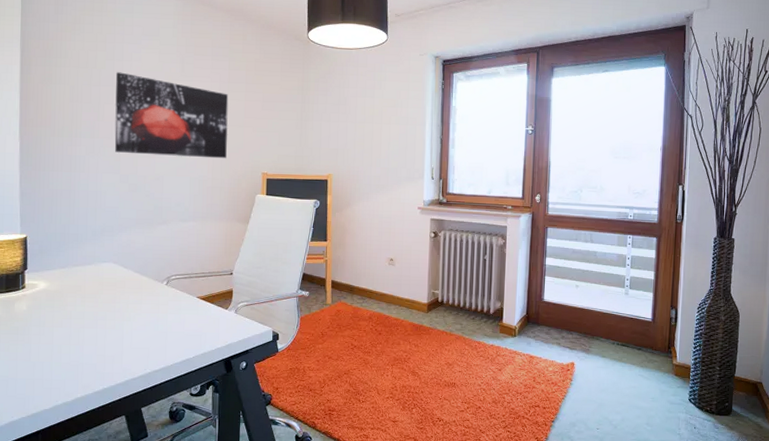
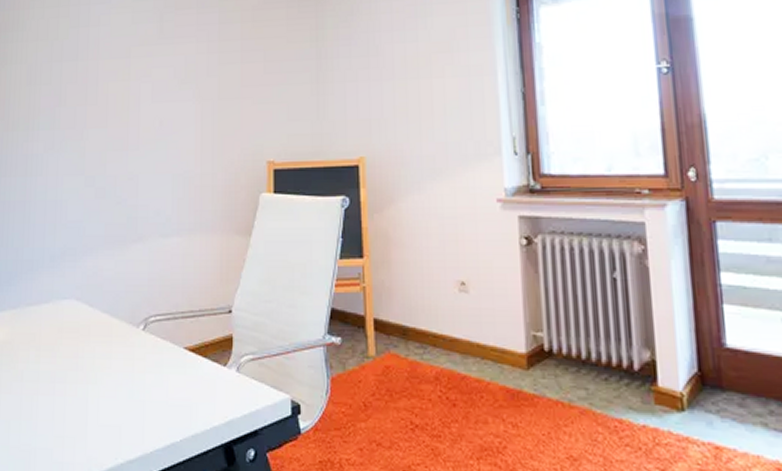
wall art: present [114,72,229,159] -> none [78,41,219,147]

